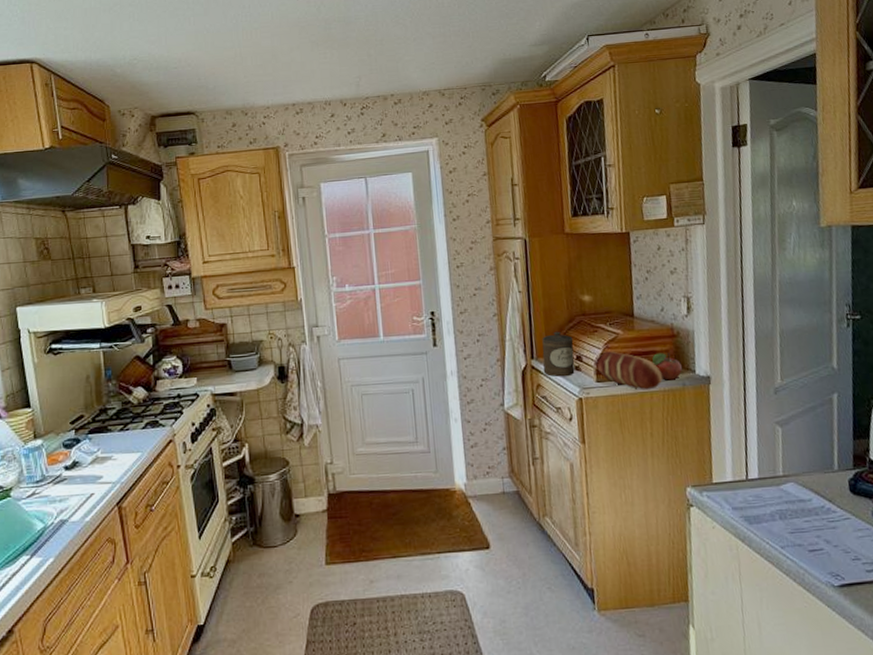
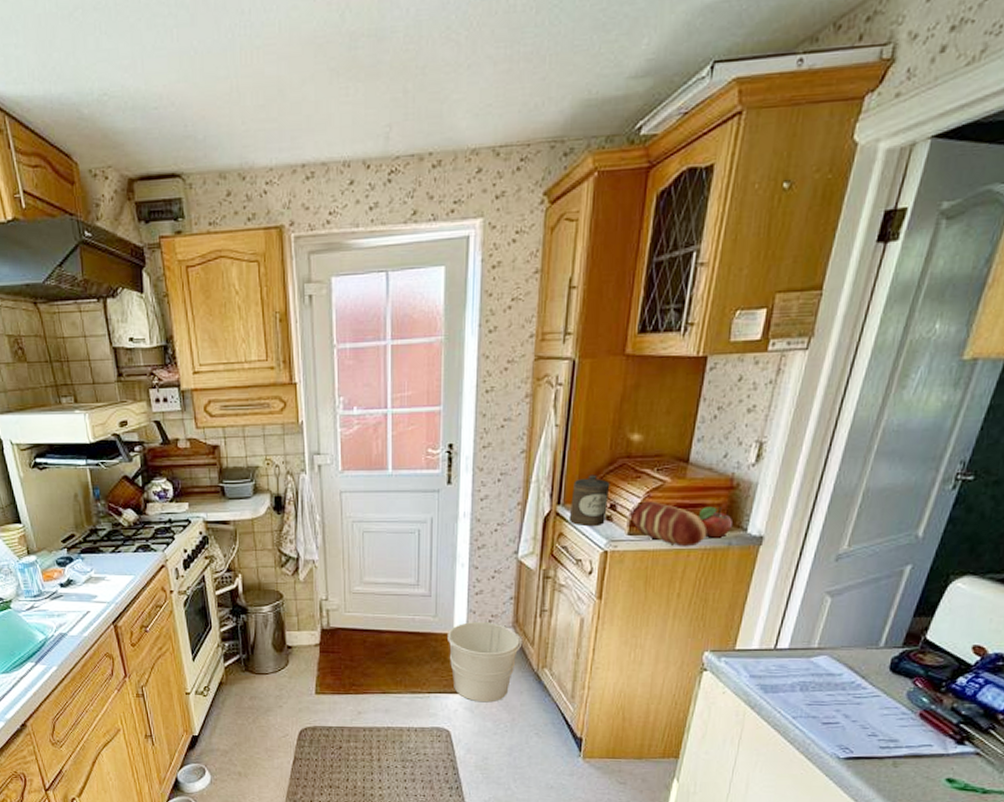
bucket: none [450,474,521,559] -> present [448,622,523,703]

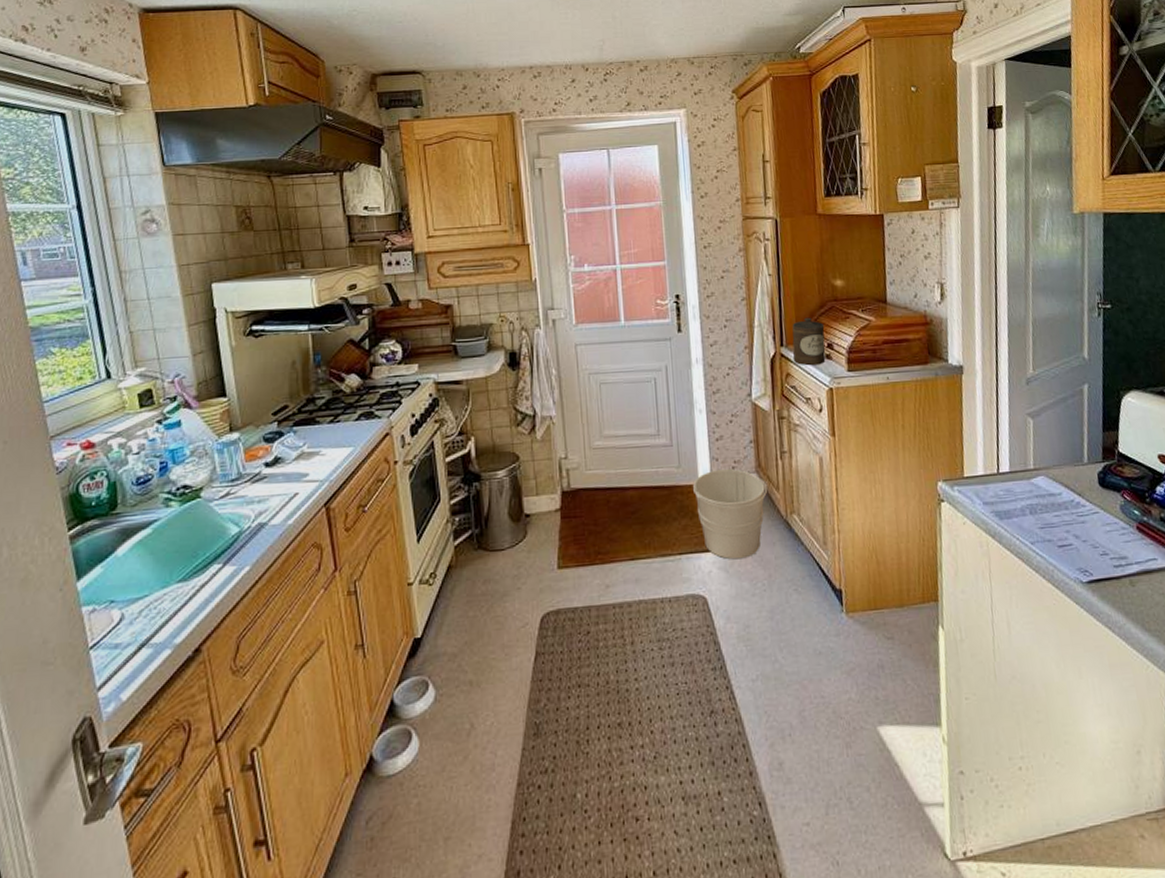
bread loaf: present [631,501,706,547] -> none [847,339,915,380]
fruit: present [699,506,734,538] -> none [905,340,936,370]

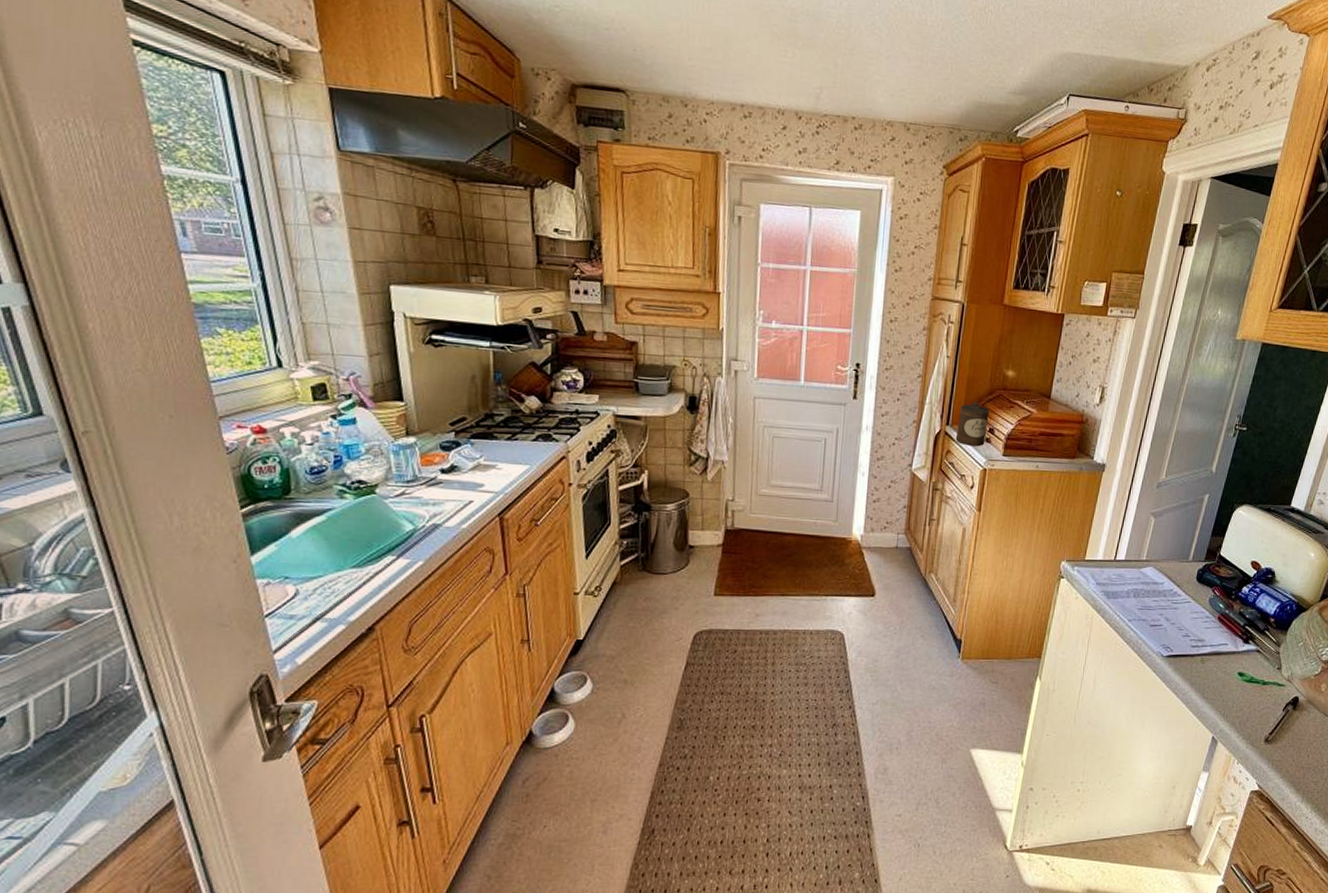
bucket: present [693,469,768,560] -> none [846,528,913,606]

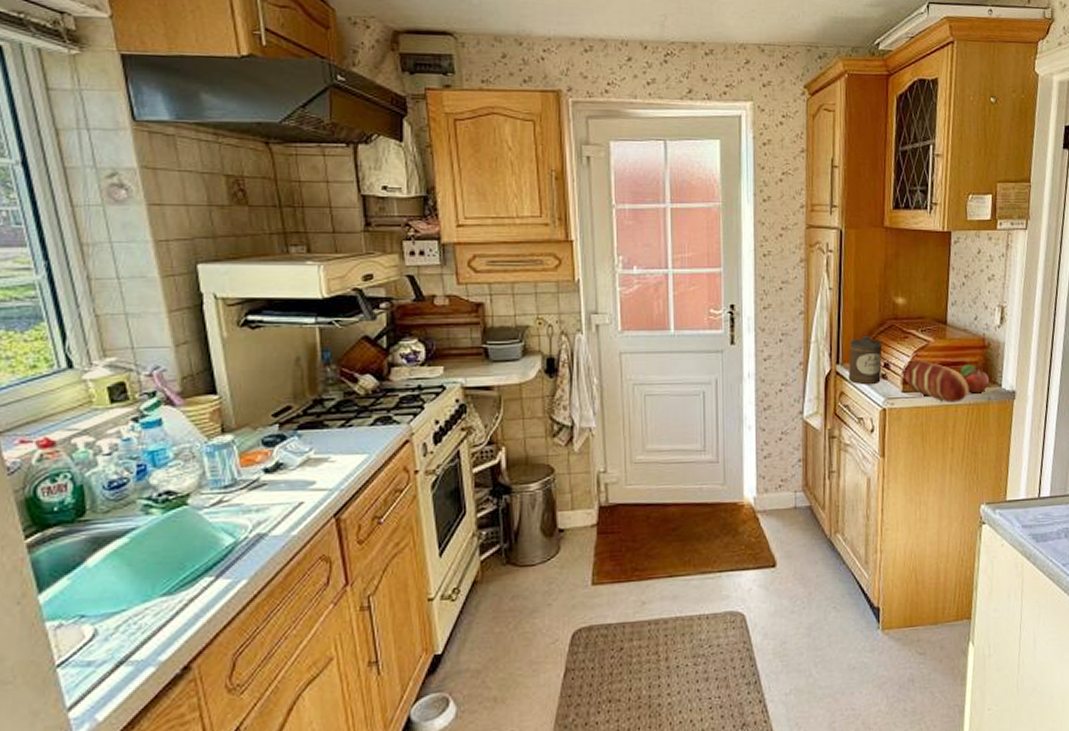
bread loaf: none [1006,428,1063,470] -> present [904,360,968,403]
fruit: none [1058,436,1084,464] -> present [961,364,990,394]

